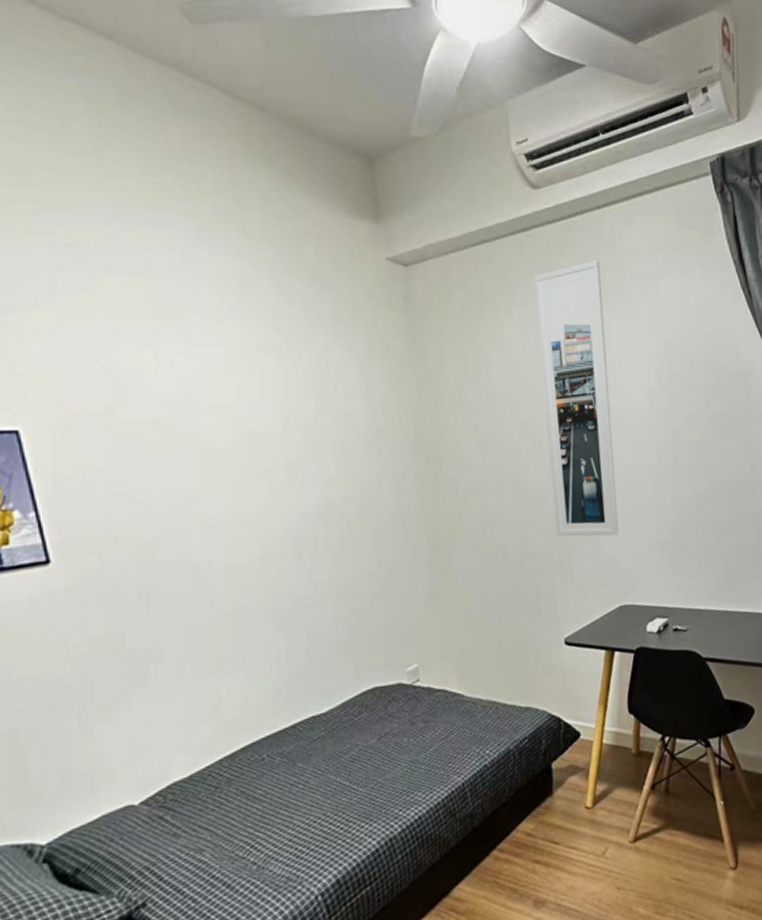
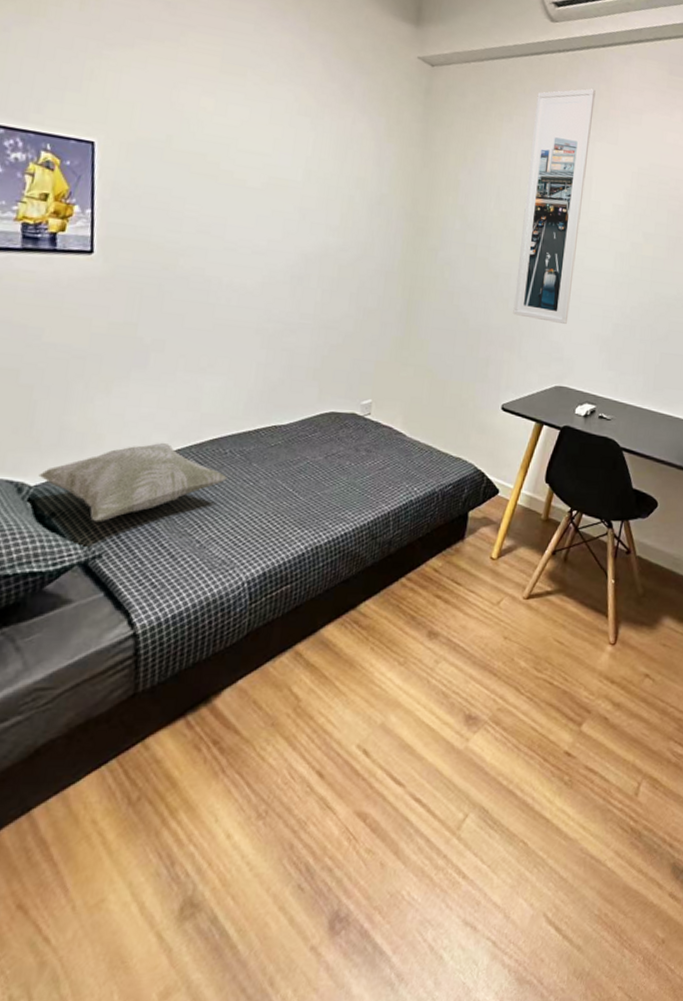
decorative pillow: none [49,762,271,869] -> present [38,442,227,522]

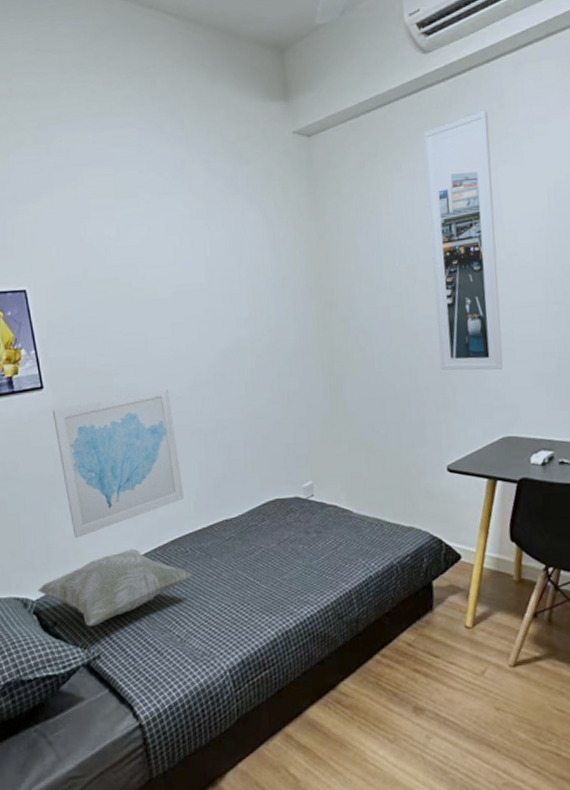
wall art: none [96,278,240,423] -> present [52,387,184,538]

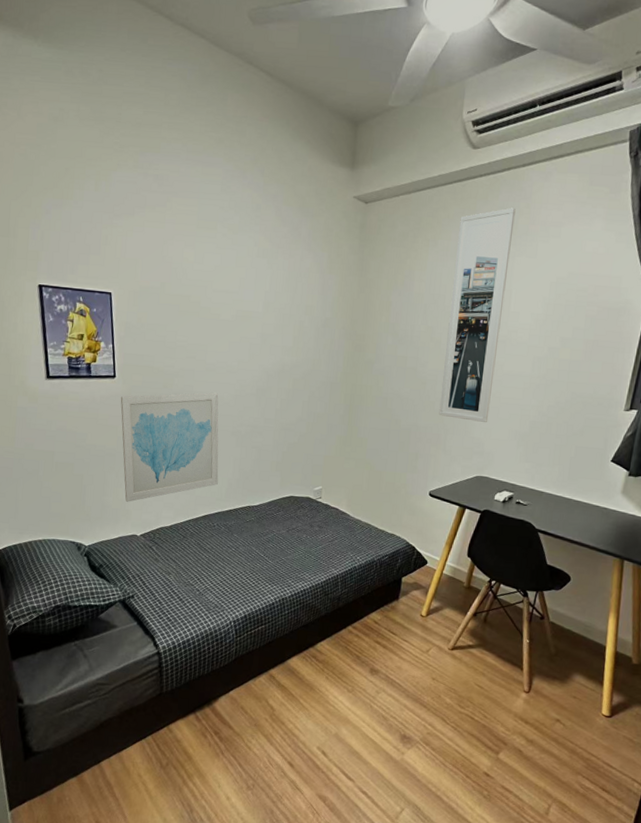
decorative pillow: present [37,548,193,627] -> none [90,517,216,573]

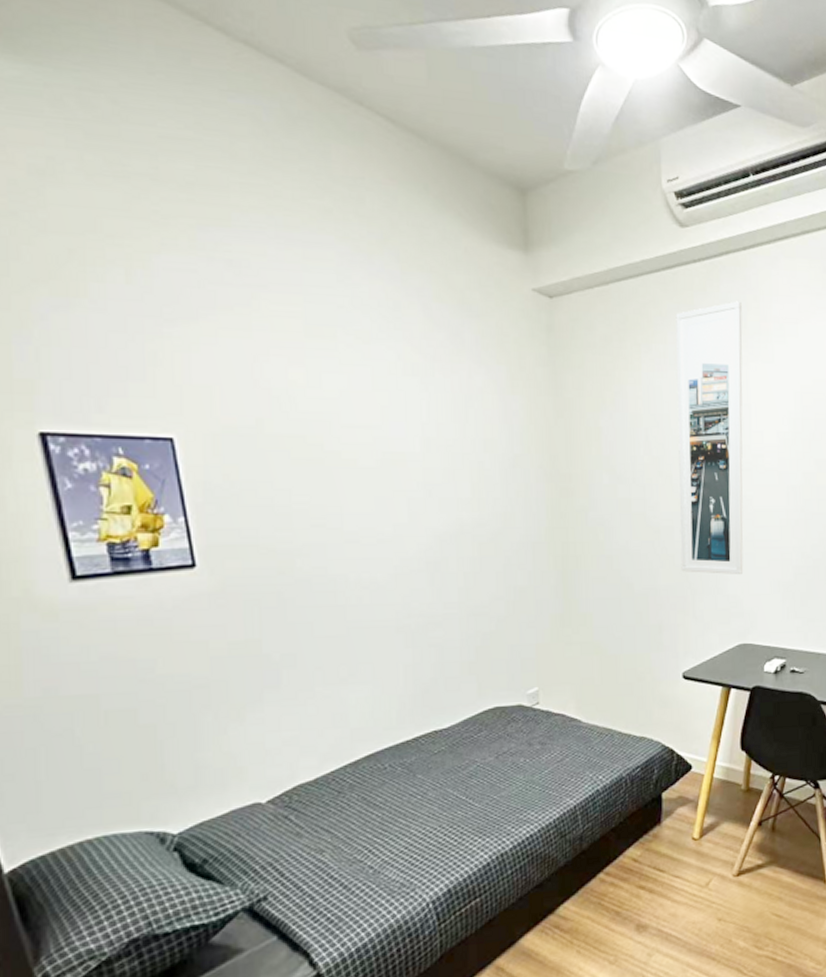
wall art: present [120,392,219,502] -> none [208,574,383,755]

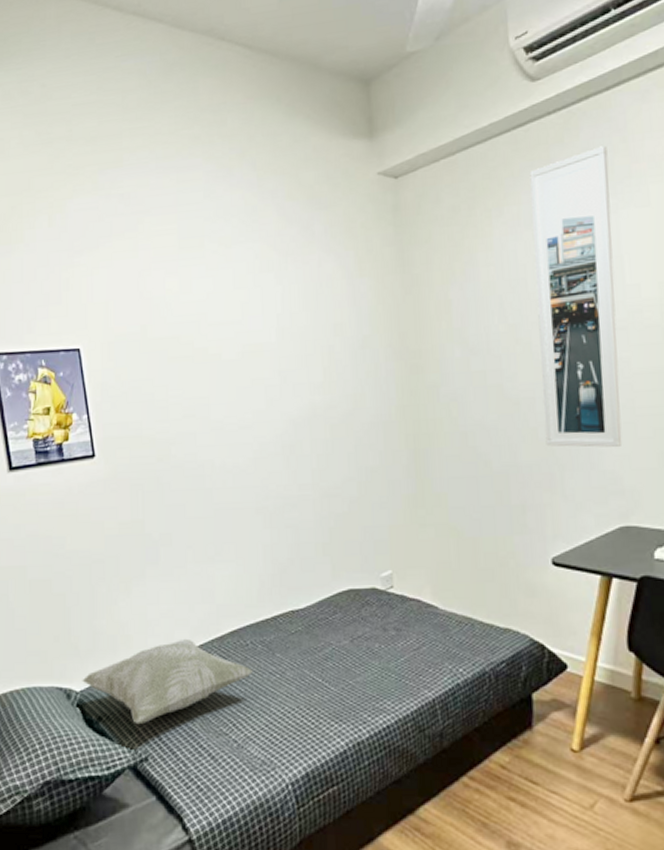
decorative pillow: none [181,766,391,863] -> present [82,638,253,725]

